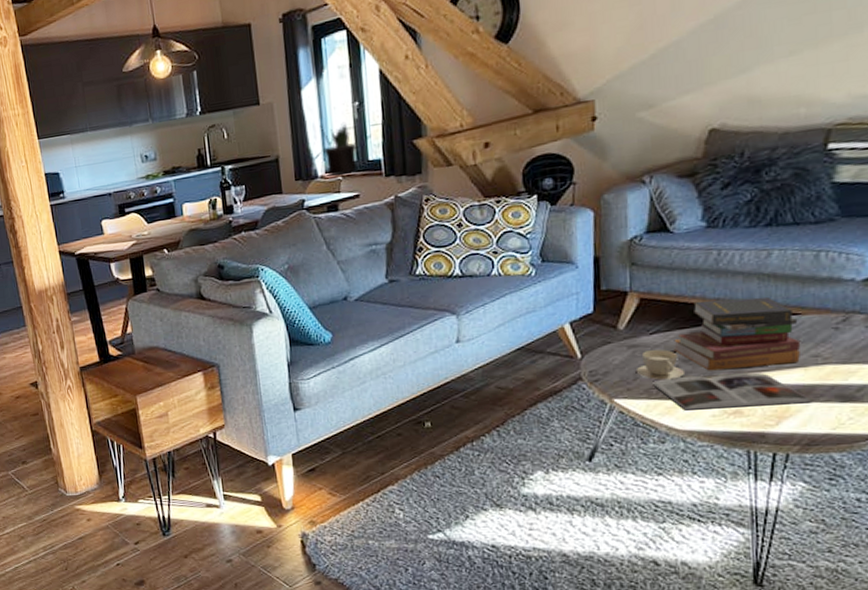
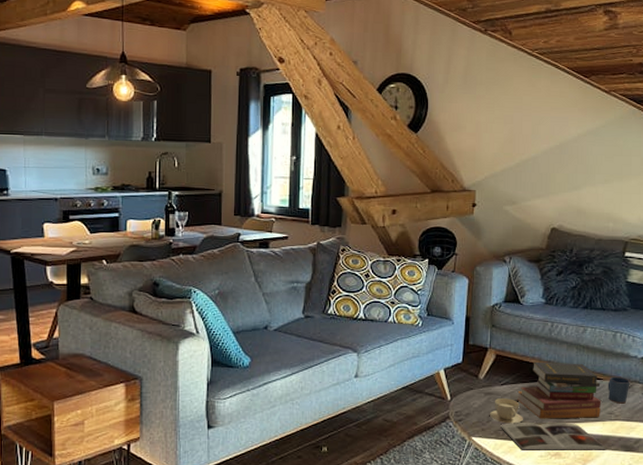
planter: present [319,122,358,177] -> none [261,171,291,218]
mug: none [809,307,846,343] -> present [607,376,630,404]

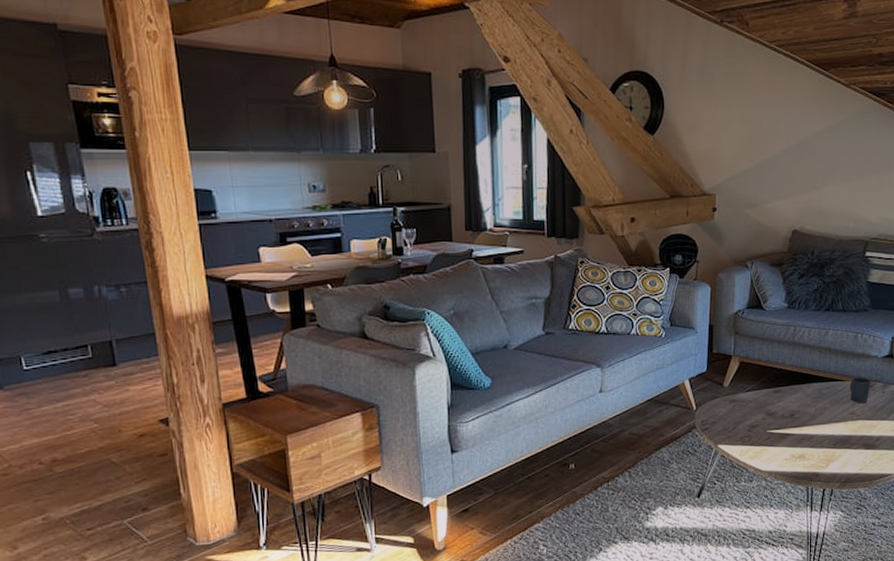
teacup: present [489,397,523,424] -> none [734,404,768,430]
magazine: present [501,421,607,450] -> none [746,425,849,455]
books: present [517,361,602,419] -> none [762,365,844,423]

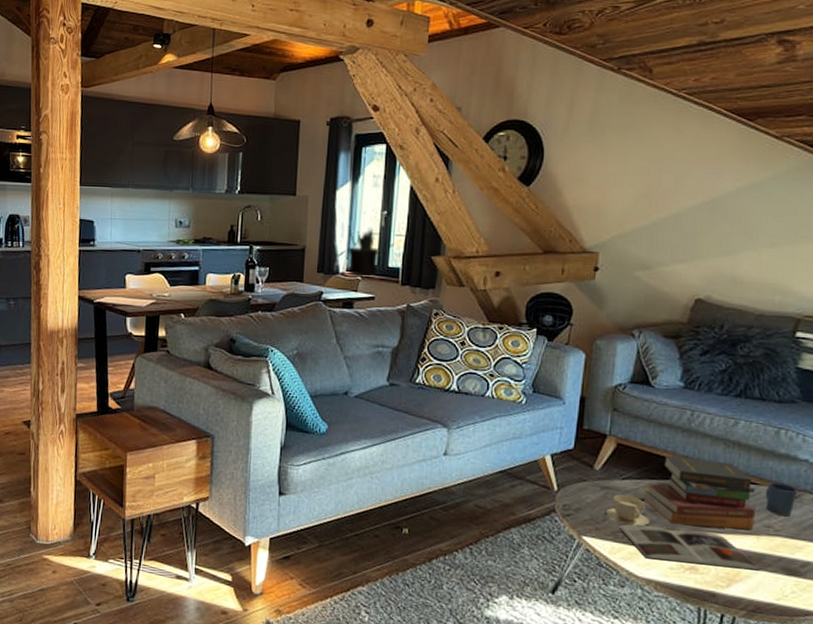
planter: none [491,181,524,231] -> present [348,226,380,276]
teacup: none [734,404,768,430] -> present [605,493,649,527]
magazine: none [746,425,849,455] -> present [619,524,762,571]
books: none [762,365,844,423] -> present [642,455,756,531]

